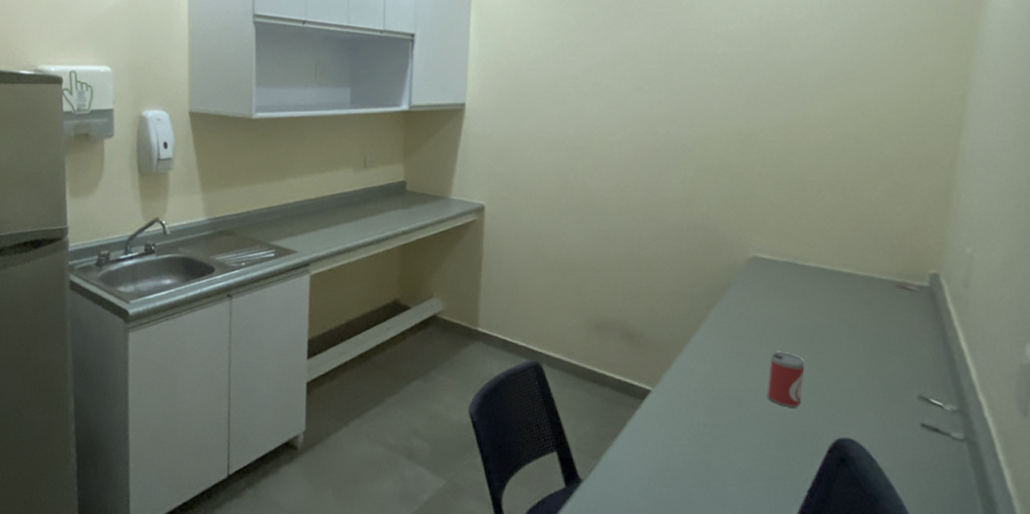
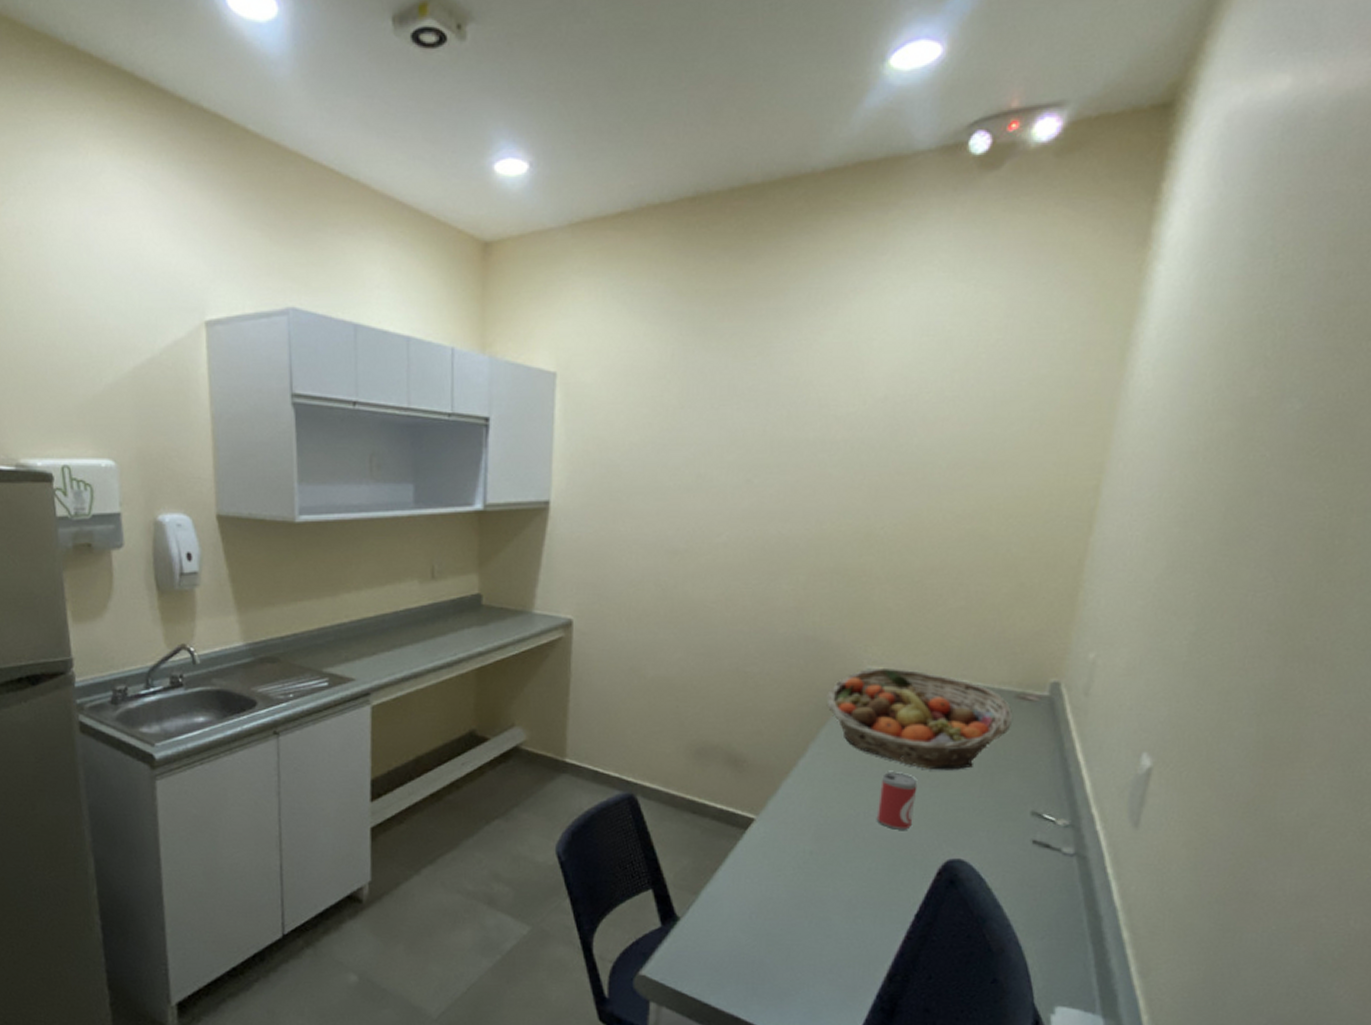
fruit basket: none [715,255,895,353] -> present [826,667,1013,770]

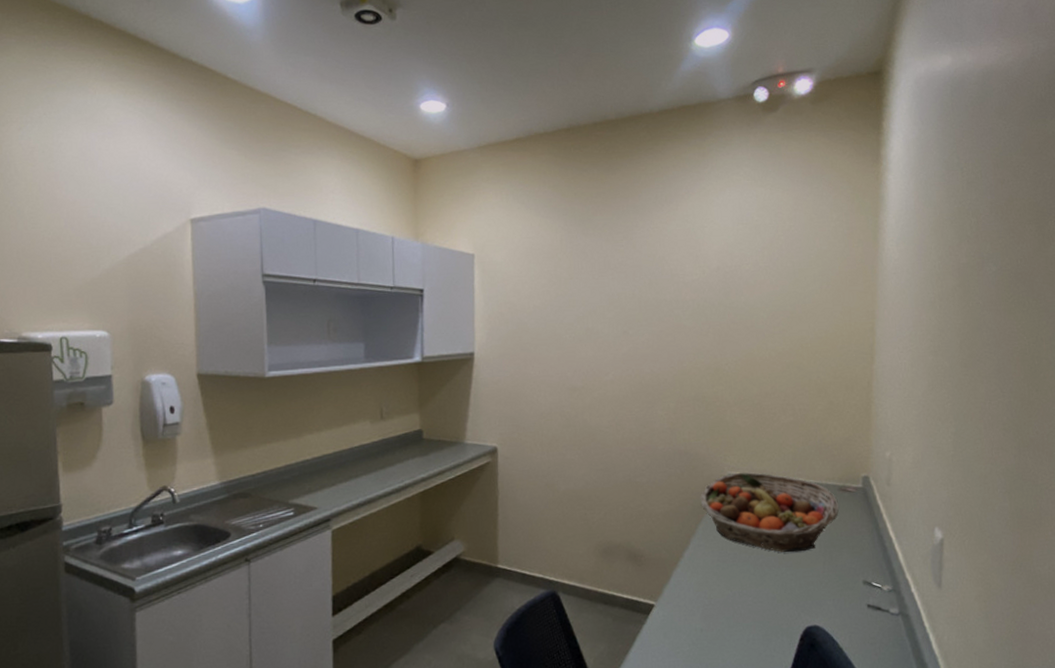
beer can: present [876,772,918,830] -> none [748,556,777,605]

